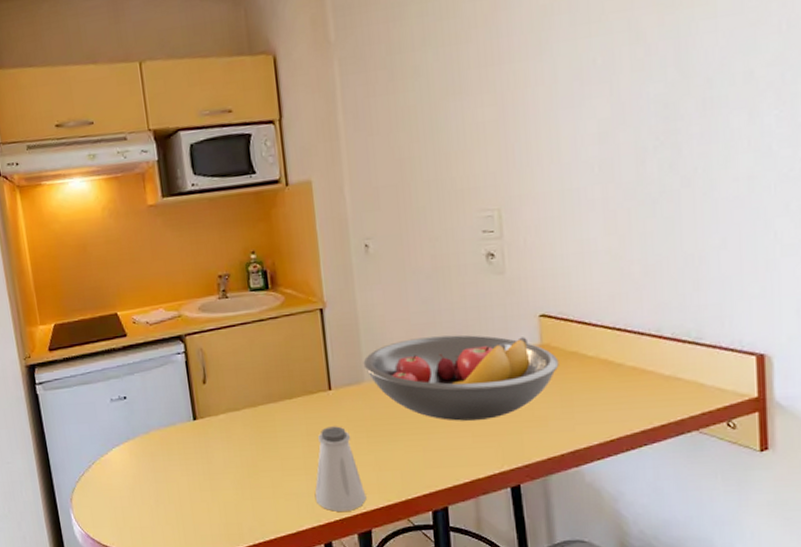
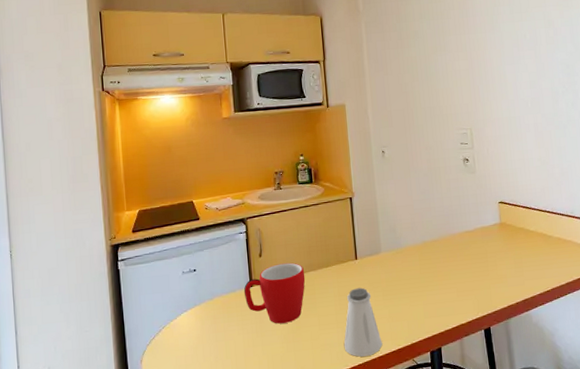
mug: none [185,391,263,466] -> present [243,262,306,324]
fruit bowl: present [363,334,559,421] -> none [380,216,513,281]

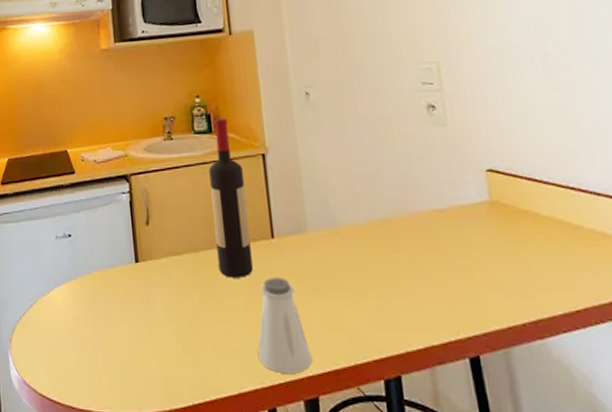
mug: present [243,262,306,324] -> none [127,235,205,314]
wine bottle: none [310,171,342,292] -> present [209,118,253,278]

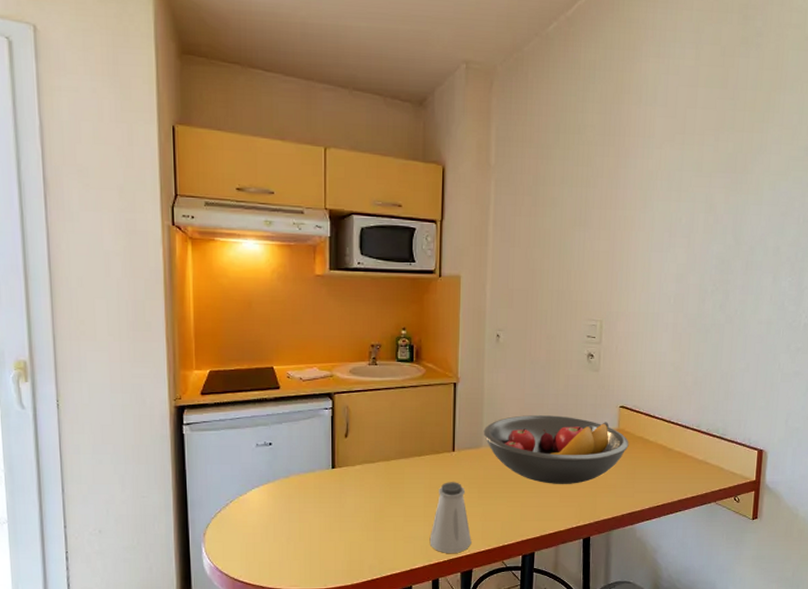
wine bottle: present [209,118,253,278] -> none [406,350,436,482]
fruit bowl: none [306,186,512,279] -> present [483,415,629,484]

